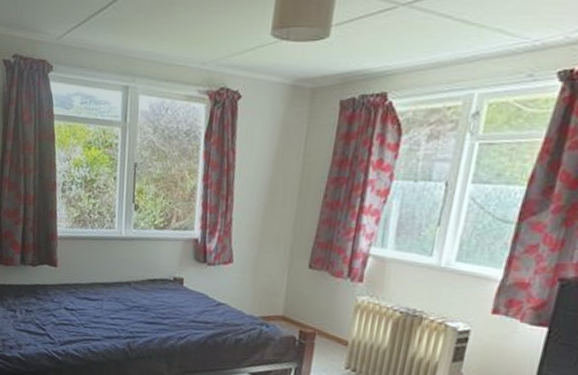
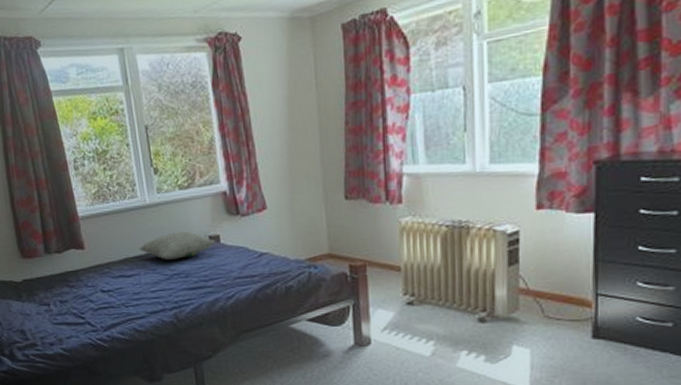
pillow: none [106,267,178,294] -> present [138,231,215,260]

